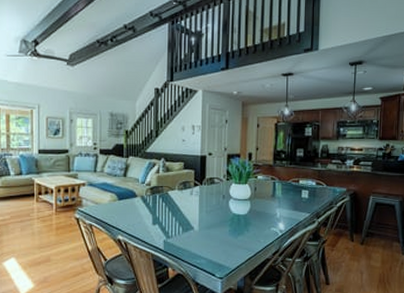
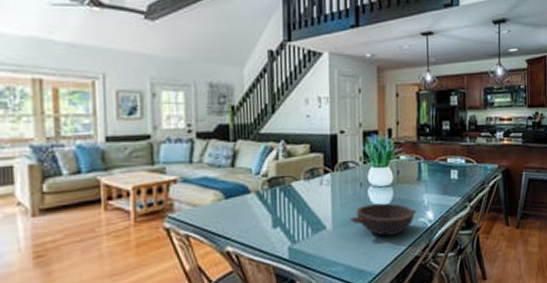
bowl: none [213,213,270,239] -> present [349,203,417,236]

